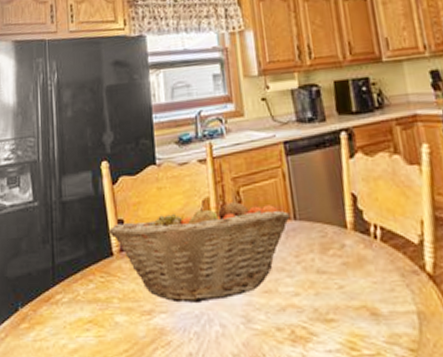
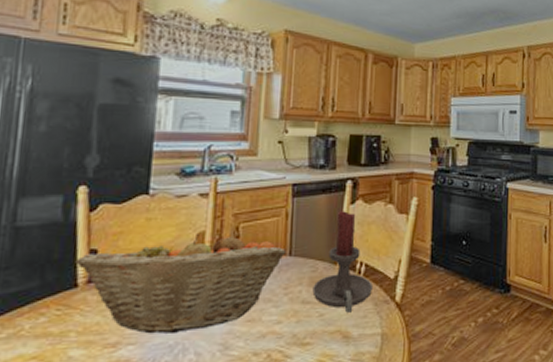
candle holder: none [325,167,395,285] -> present [312,211,372,313]

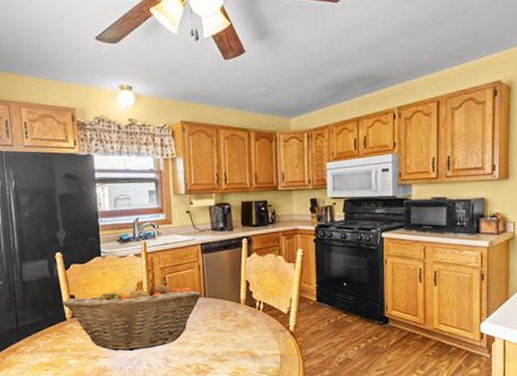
candle holder: present [312,211,372,313] -> none [224,263,270,339]

